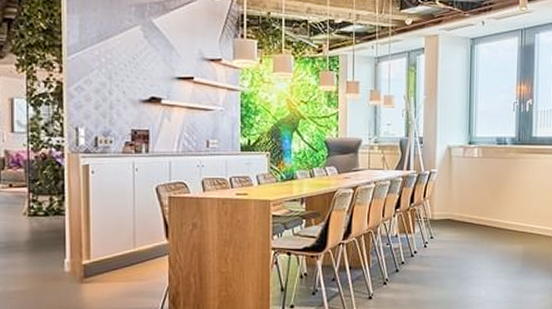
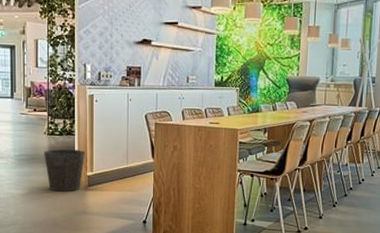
waste bin: none [23,233,79,287] -> present [44,149,85,192]

